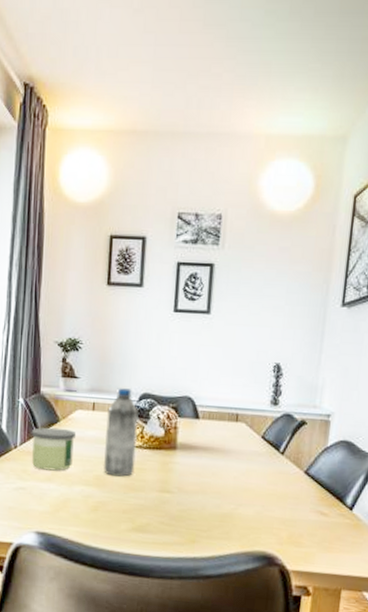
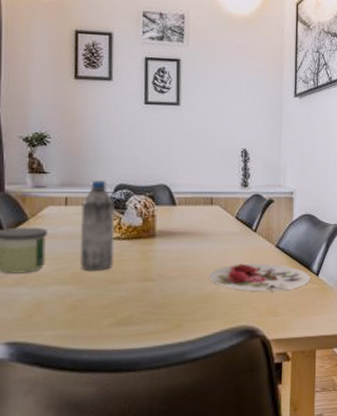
plate: none [228,486,343,521] -> present [208,263,310,292]

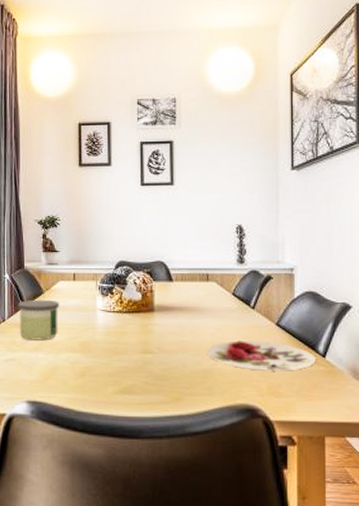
water bottle: present [79,181,115,271] -> none [86,258,117,341]

